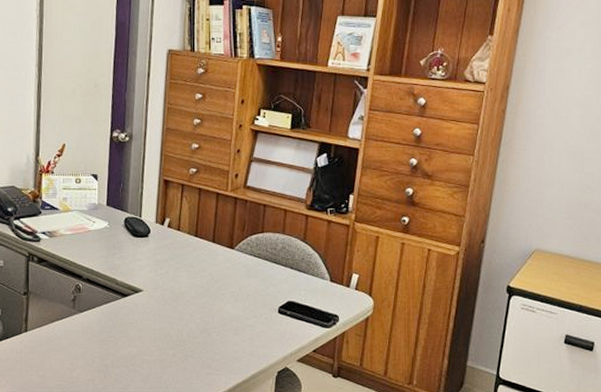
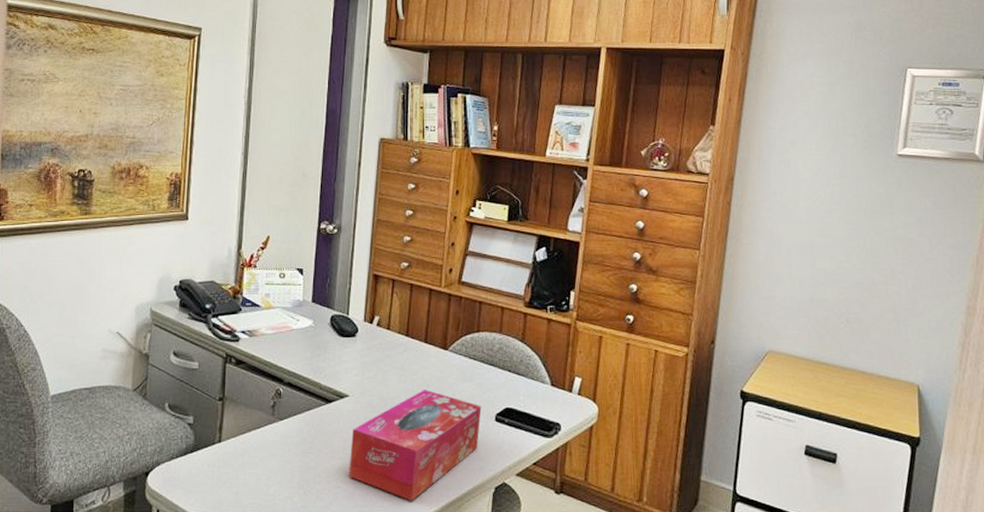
tissue box: none [144,285,266,384] -> present [349,390,482,501]

